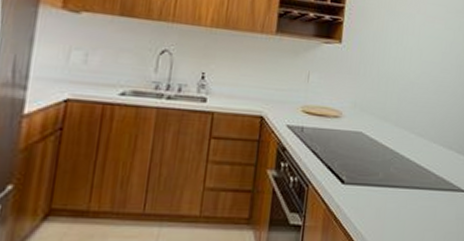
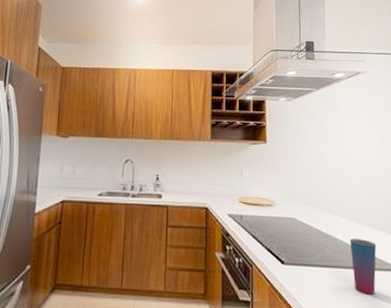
cup: none [414,157,442,216] -> present [349,239,377,295]

